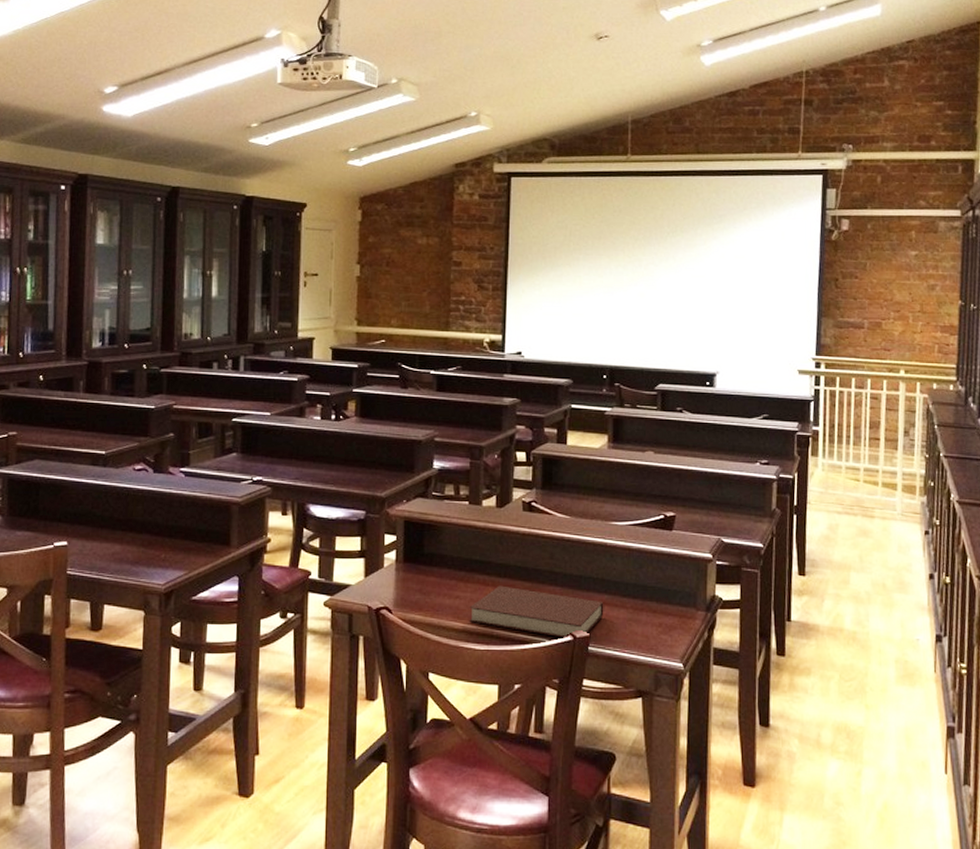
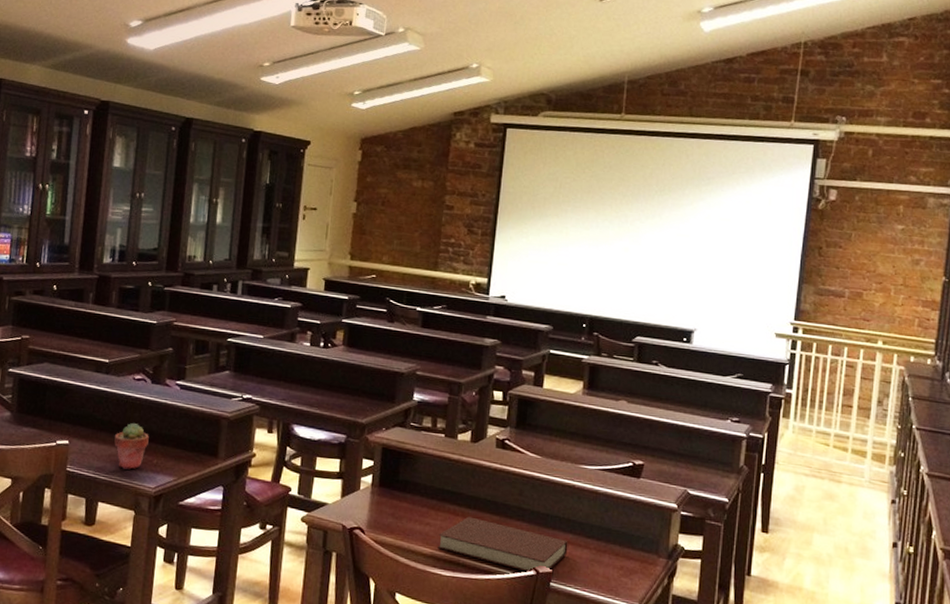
potted succulent: none [116,516,155,567] -> present [114,422,149,470]

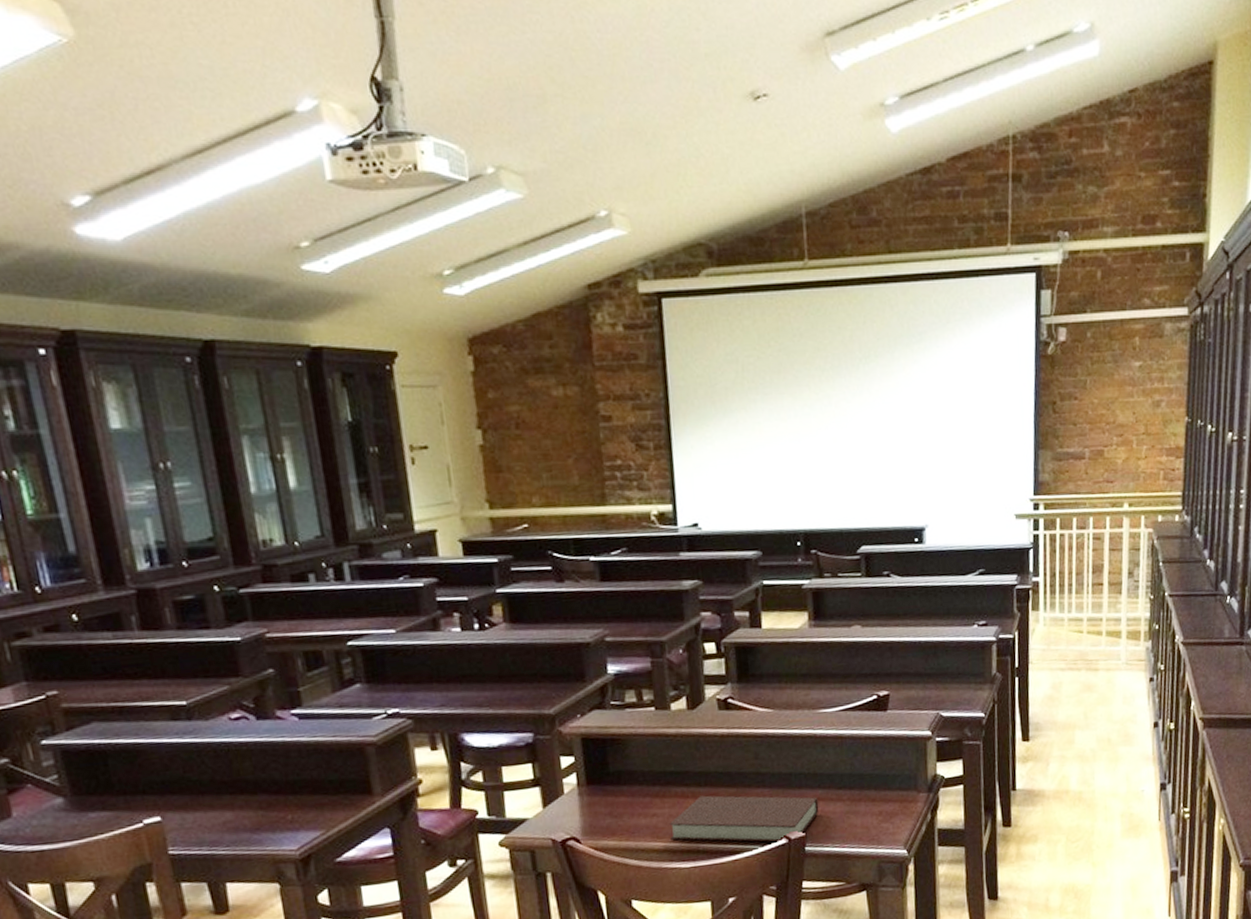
potted succulent: present [114,422,149,470] -> none [223,774,274,836]

